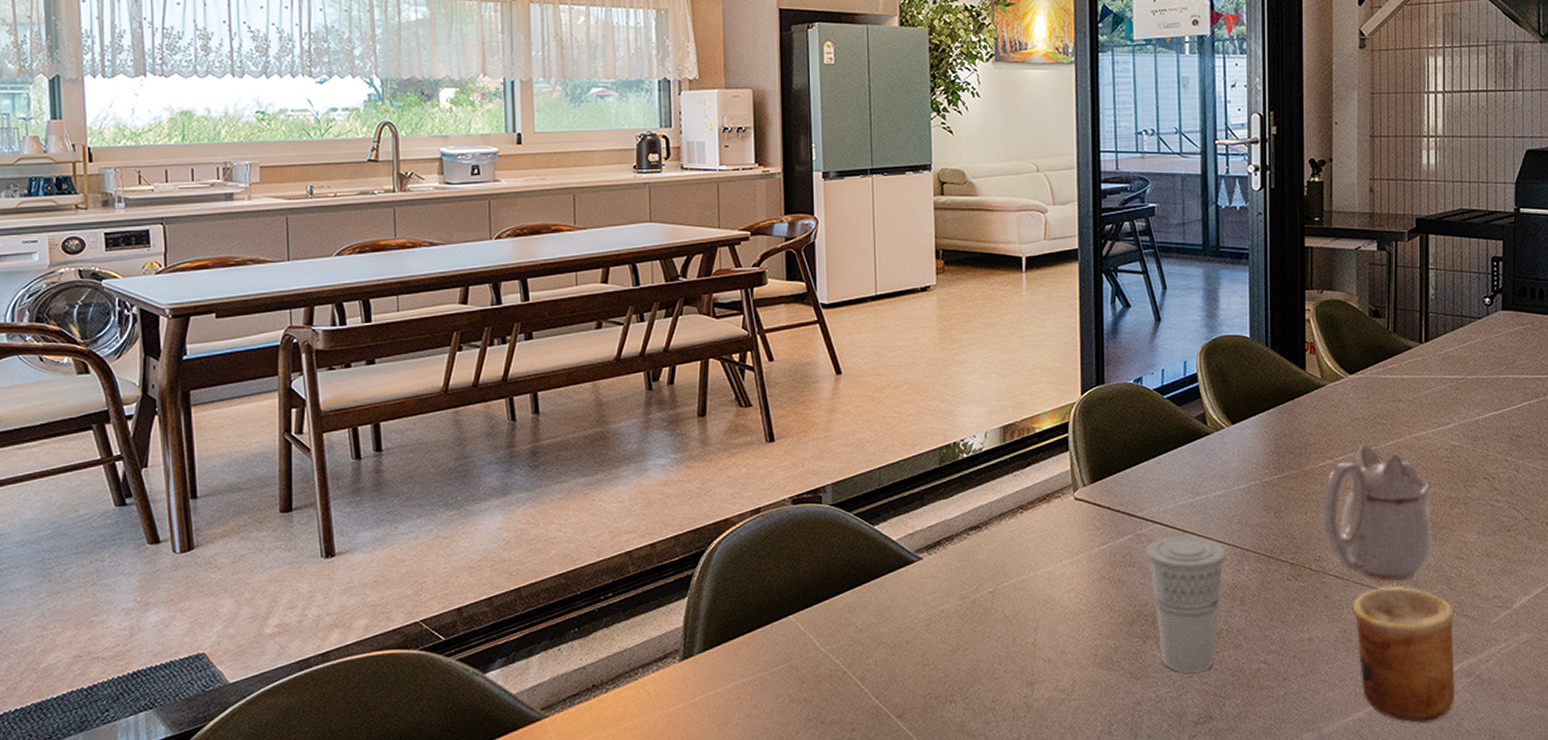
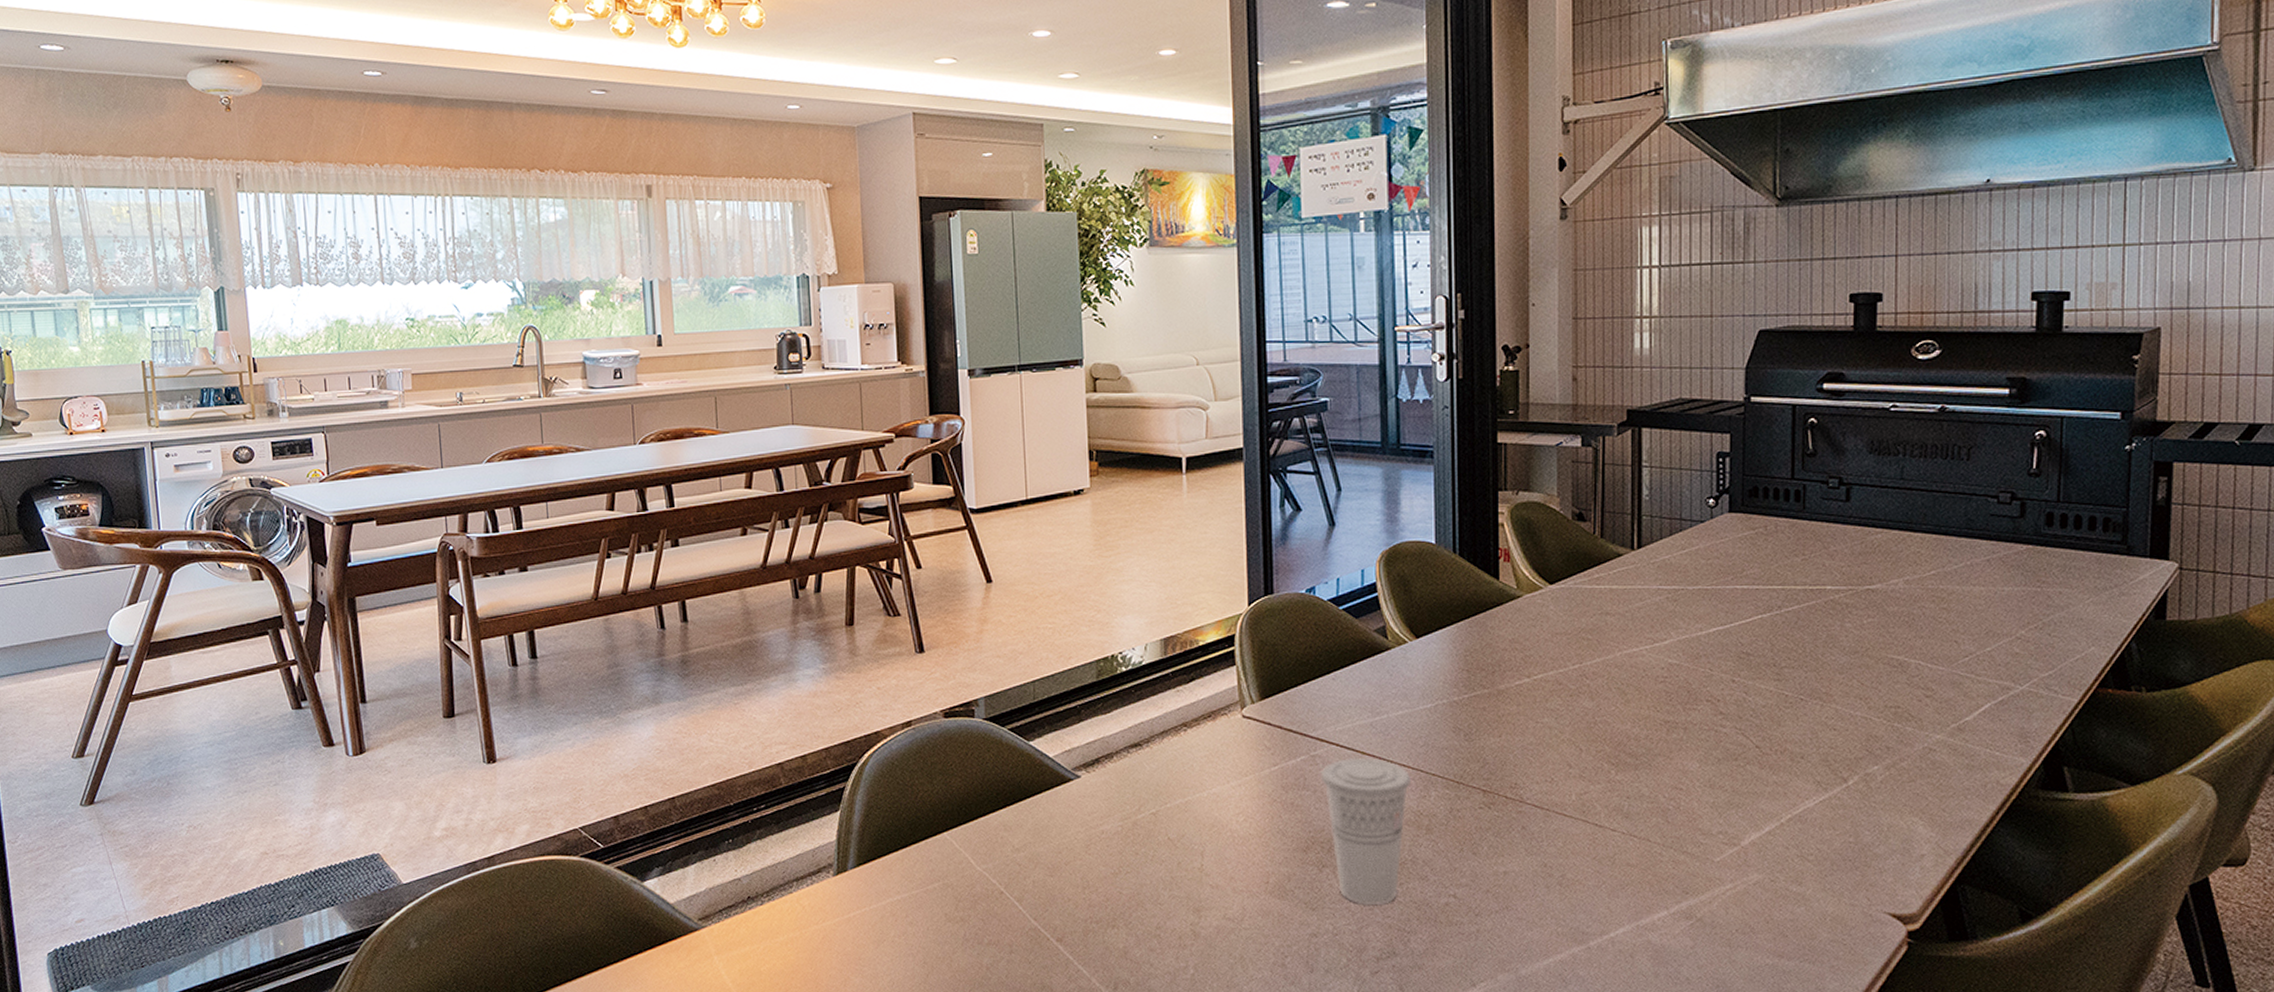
teapot: present [1322,443,1434,582] -> none [1518,661,1648,813]
cup: present [1352,587,1456,723] -> none [1553,818,1674,969]

